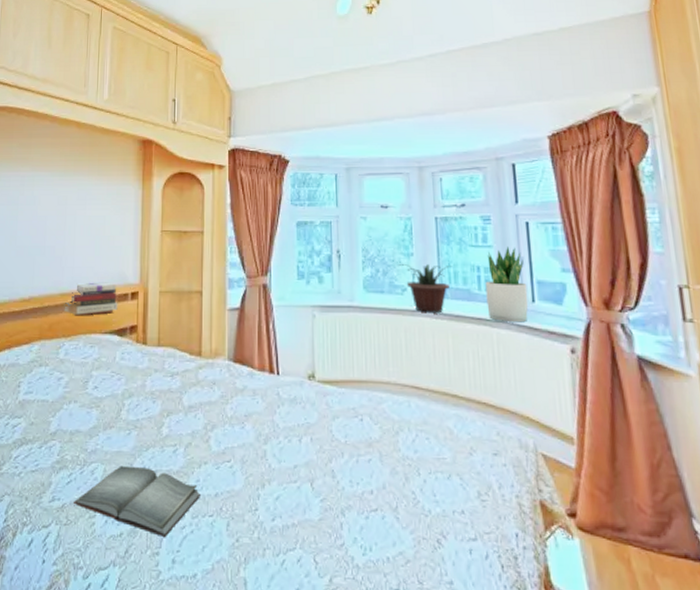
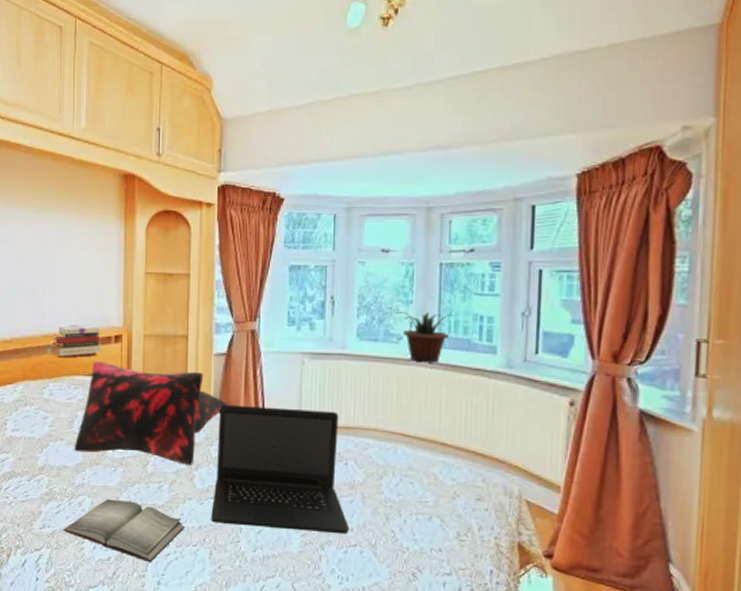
cushion: none [88,318,245,426] -> present [74,360,230,465]
laptop: none [228,360,370,498] -> present [211,404,350,534]
planter: present [485,247,529,323] -> none [486,296,532,374]

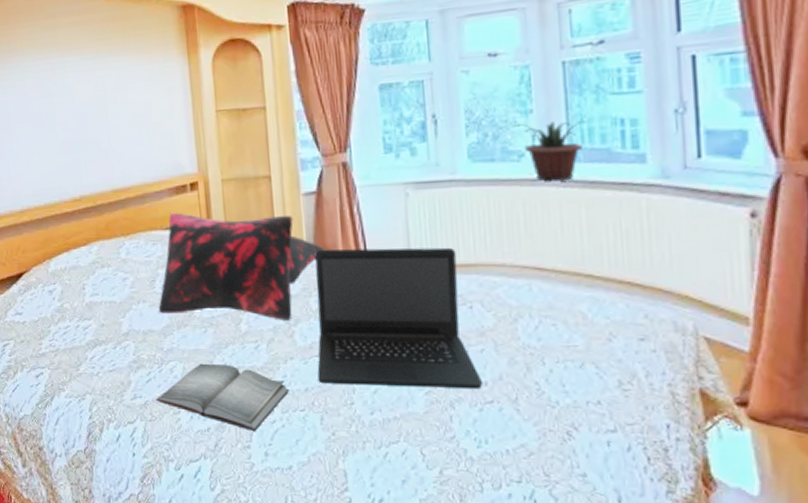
books: present [46,324,101,358] -> none [118,174,177,213]

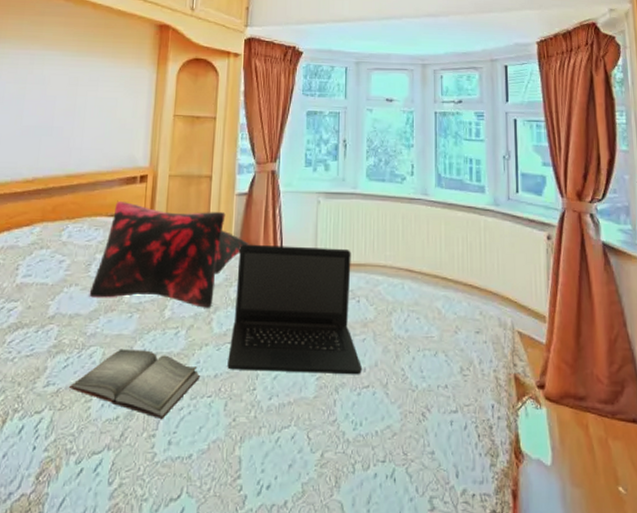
potted plant: present [513,121,586,181] -> none [399,154,448,200]

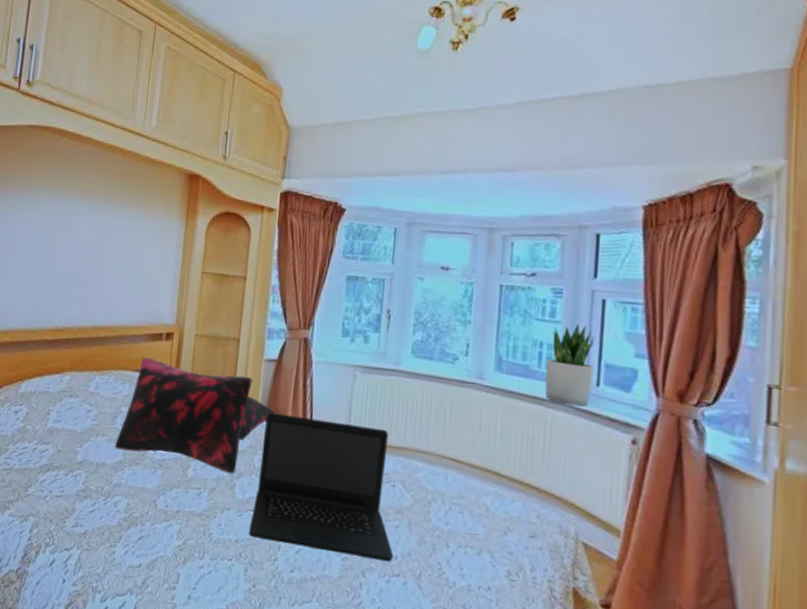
hardback book: present [68,348,200,418] -> none [94,501,221,573]
planter: none [476,141,513,211] -> present [544,324,593,407]

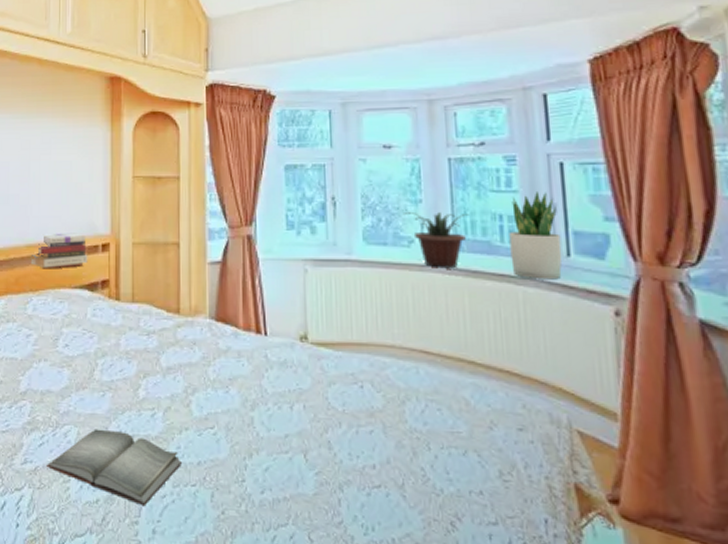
hardback book: none [94,501,221,573] -> present [45,429,182,505]
books: none [97,318,152,352] -> present [30,233,88,269]
cushion: present [115,356,278,473] -> none [59,271,228,389]
laptop: present [249,412,394,562] -> none [211,318,372,473]
potted plant: none [452,330,513,386] -> present [404,211,469,267]

